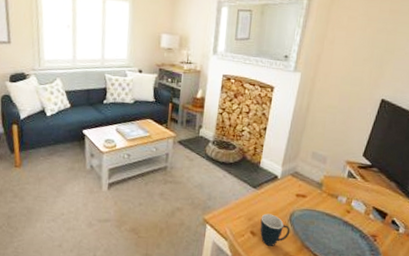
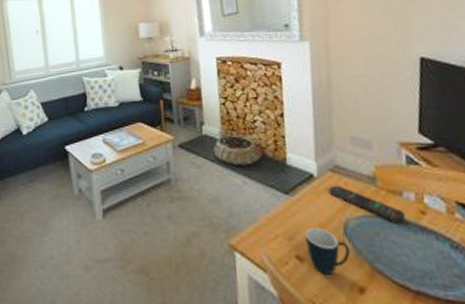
remote control: none [286,186,336,217] -> present [328,185,406,222]

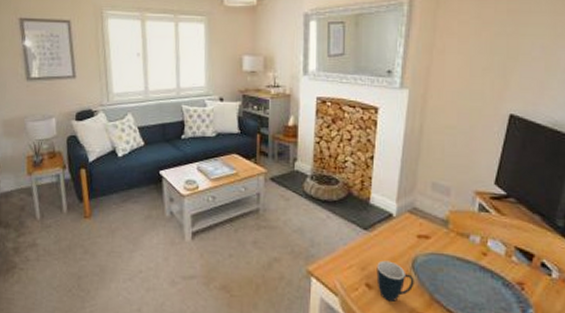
remote control: present [328,185,406,222] -> none [404,225,469,261]

